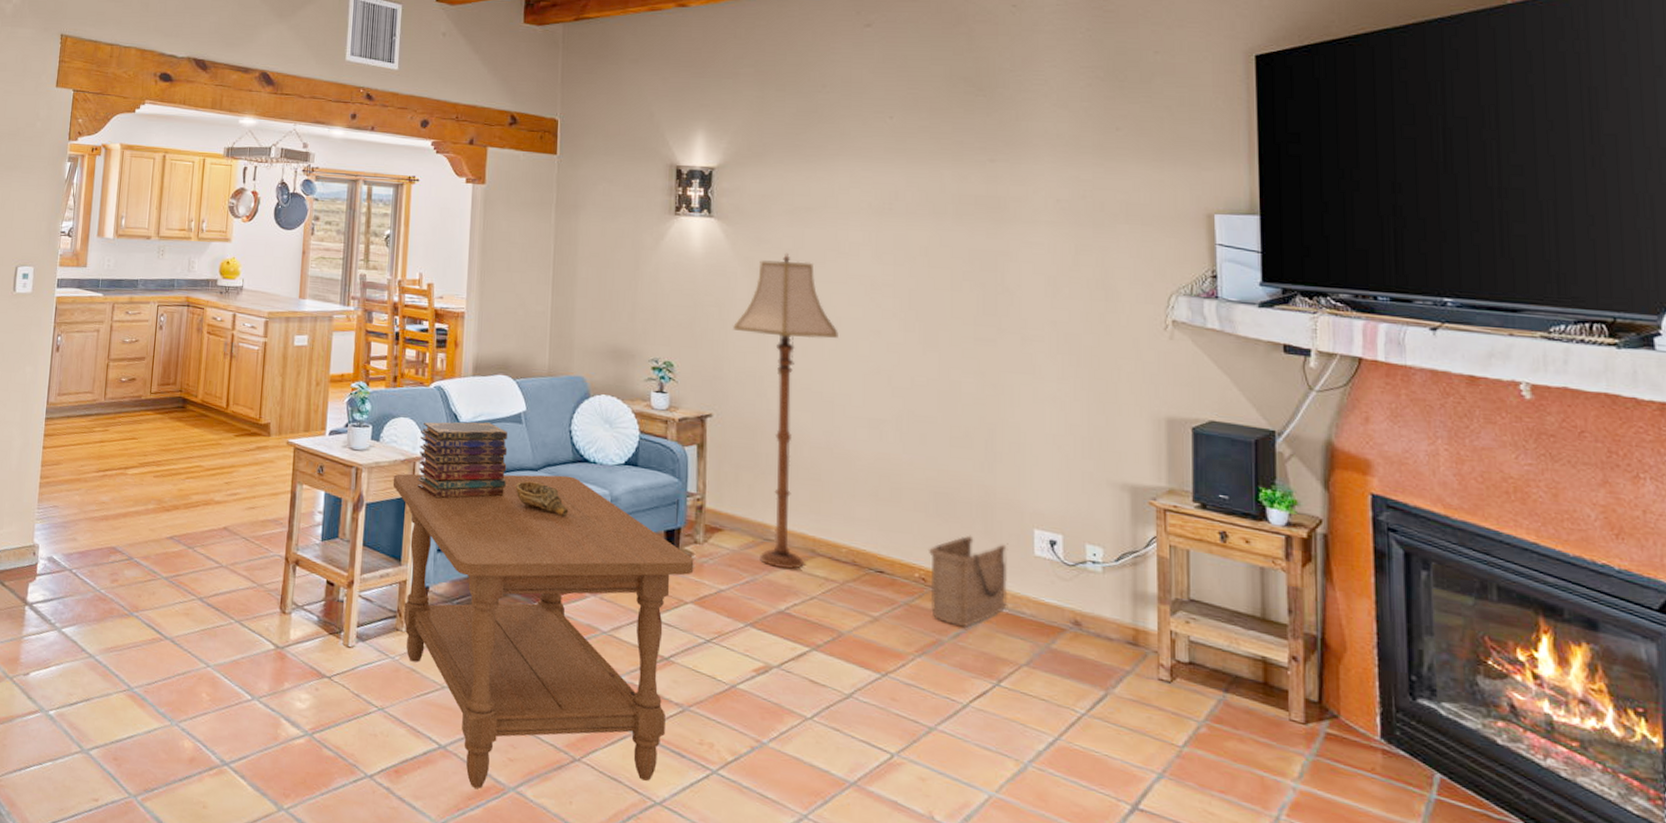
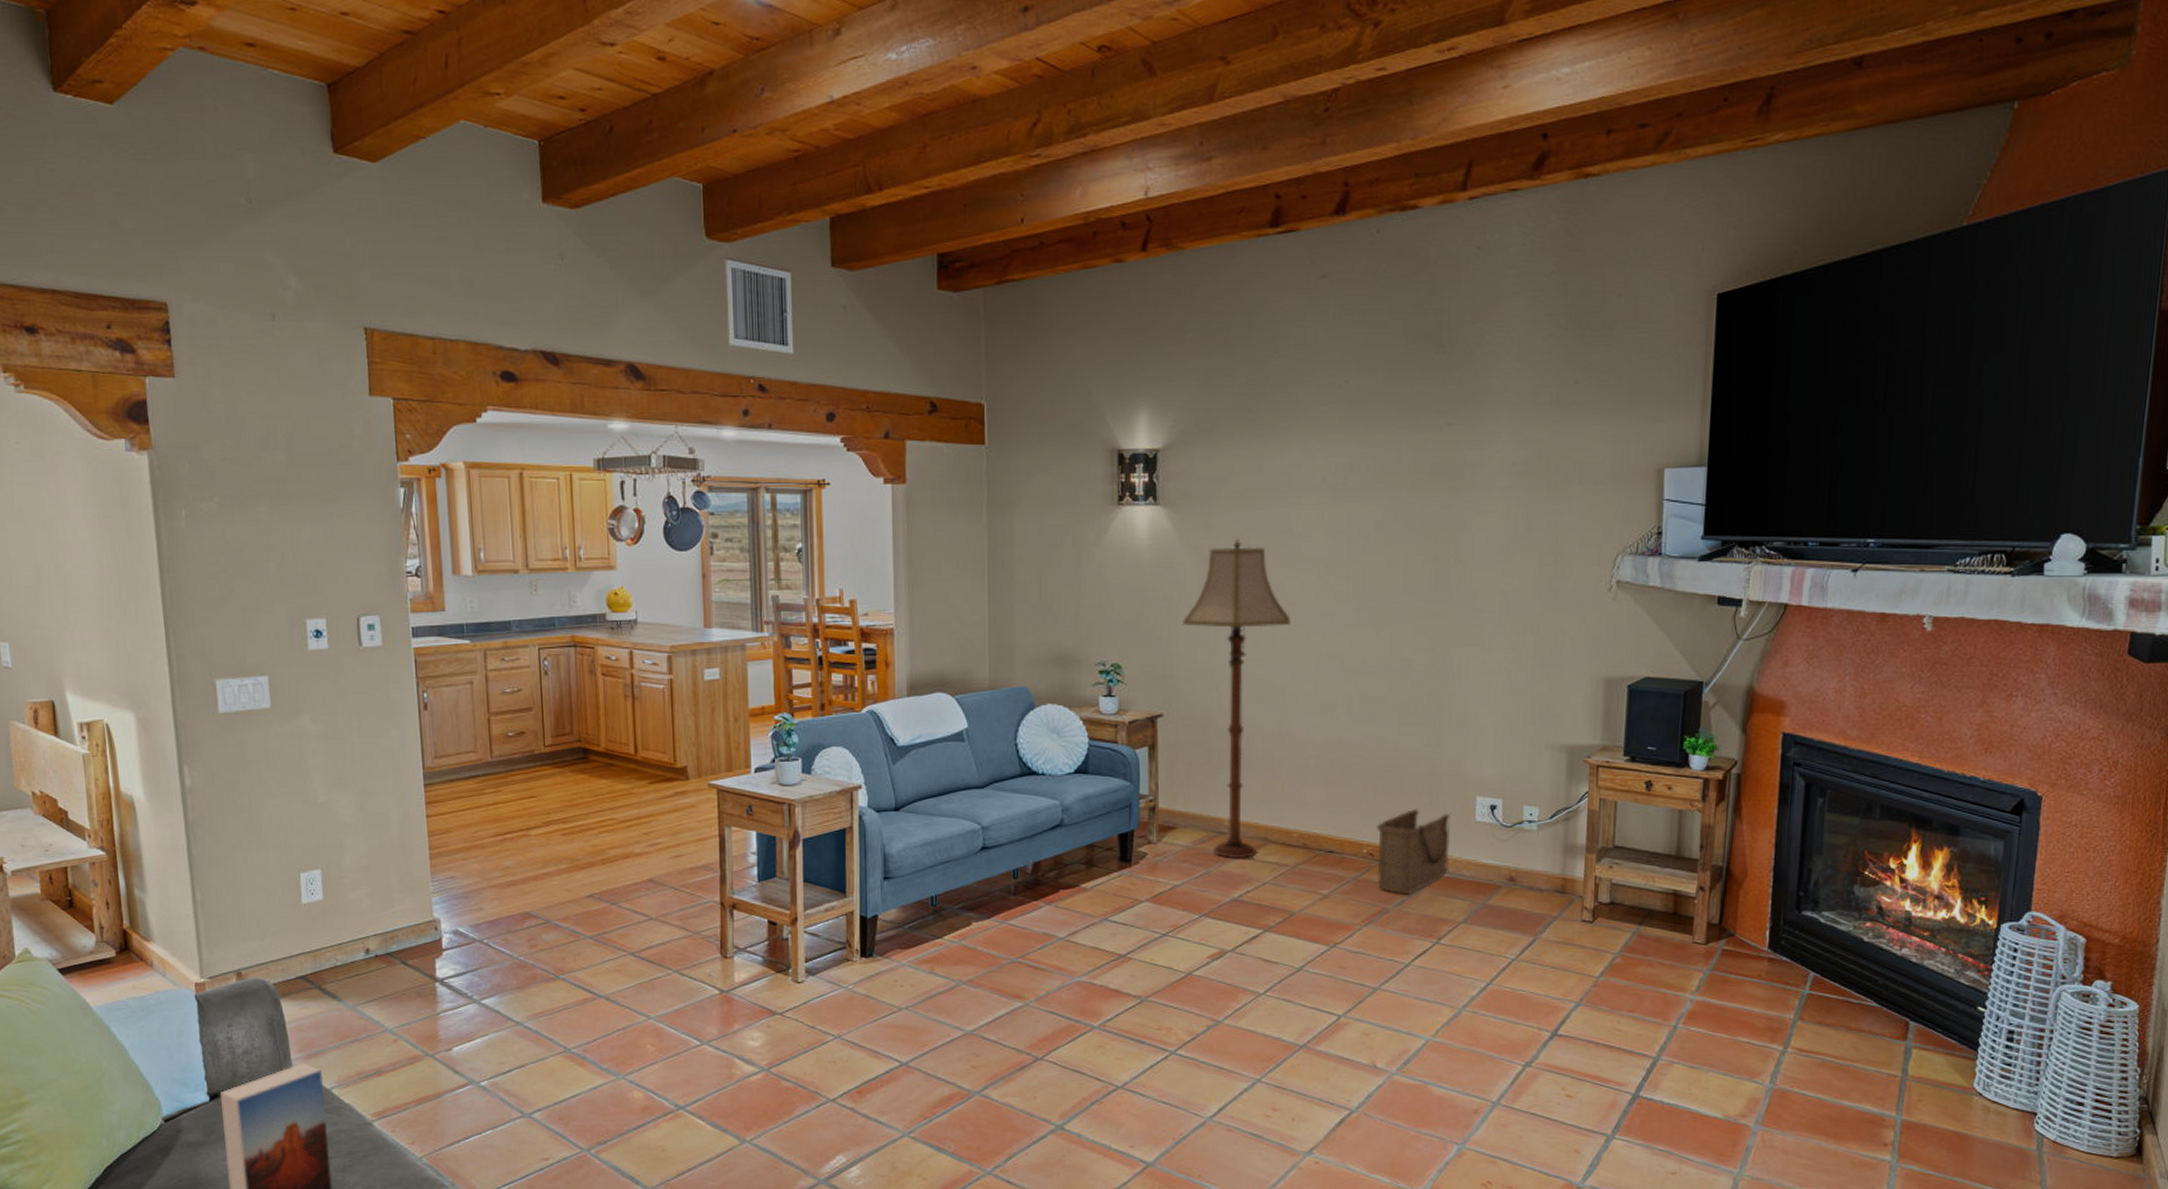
coffee table: present [392,473,694,789] -> none [829,790,1148,1097]
book stack: present [417,422,508,499] -> none [856,744,951,827]
decorative bowl: present [515,481,569,517] -> none [961,800,1019,832]

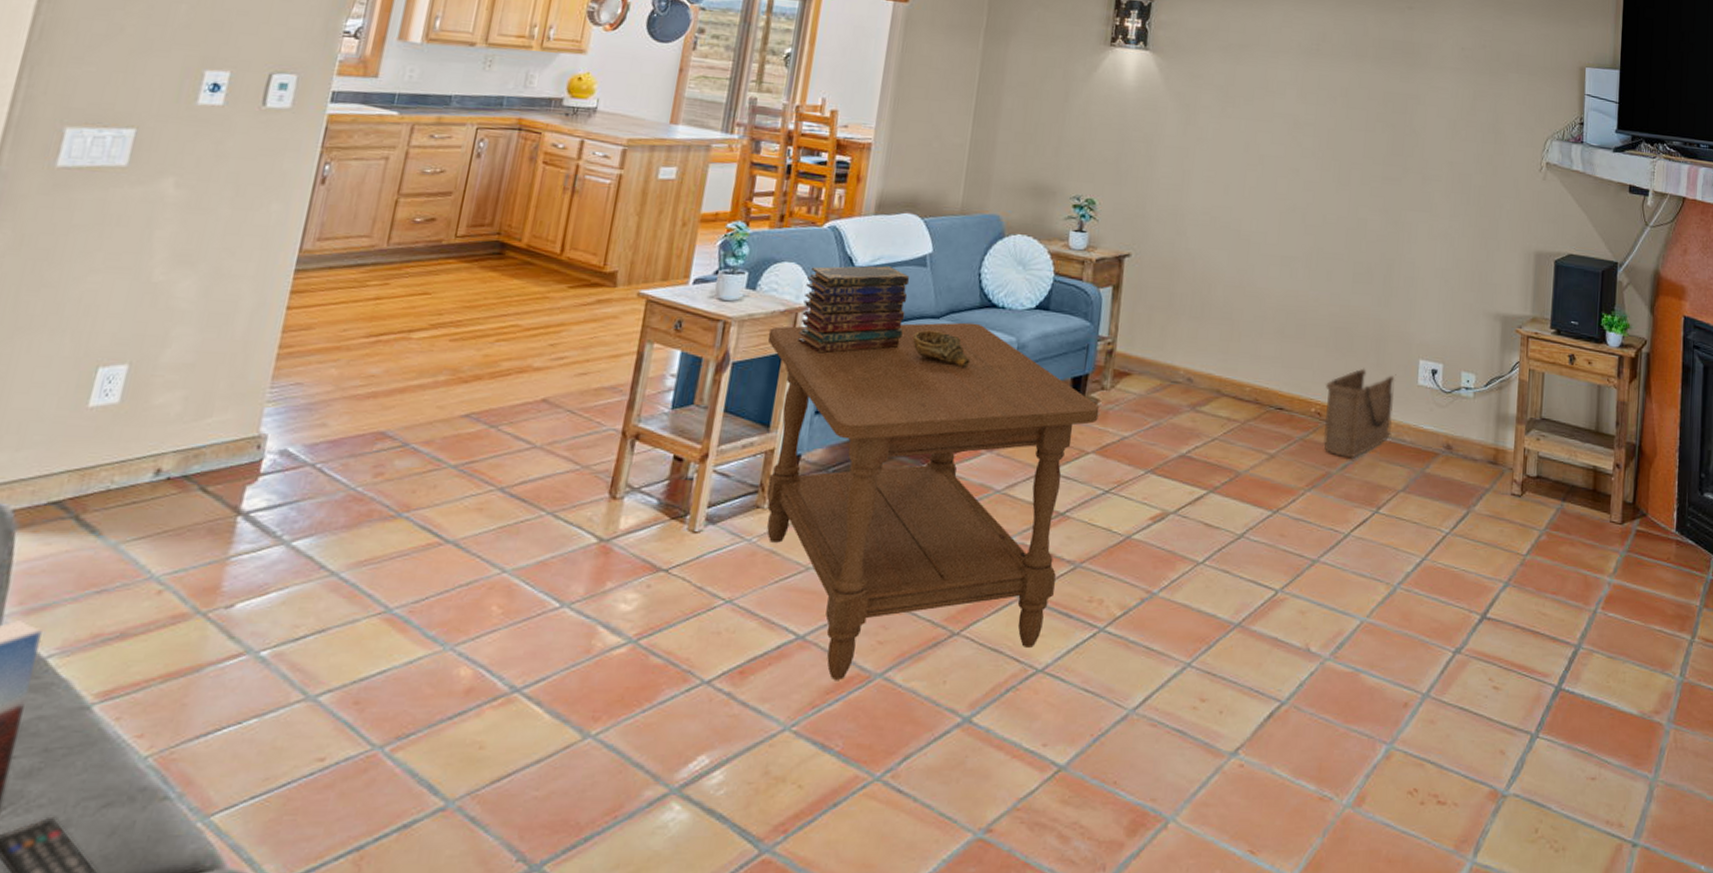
coffee table: none [829,790,1148,1097] -> present [766,322,1100,680]
book stack: none [856,744,951,827] -> present [798,266,909,354]
decorative bowl: none [961,800,1019,832] -> present [912,330,971,369]
floor lamp: present [1183,538,1291,859] -> none [1159,89,1260,412]

